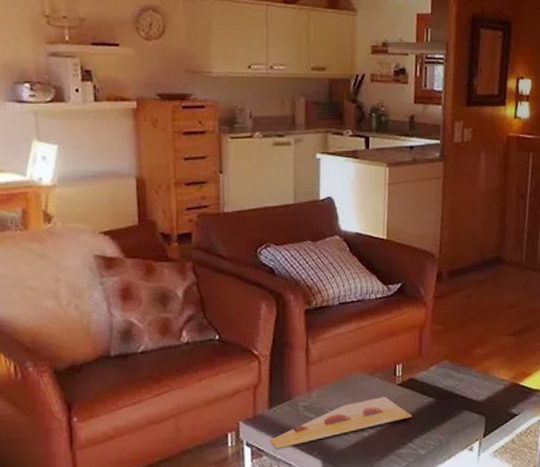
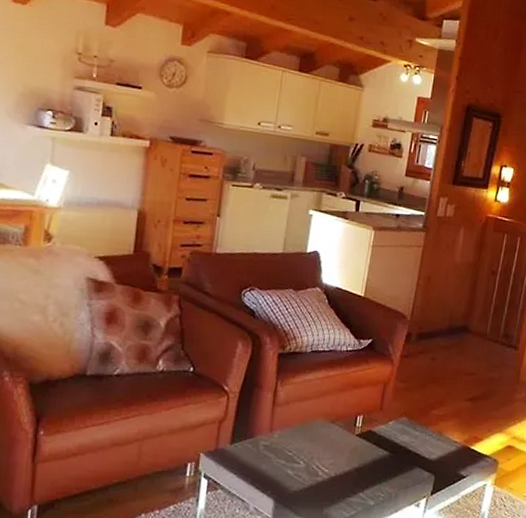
painting: present [270,397,413,449] -> none [227,445,367,484]

